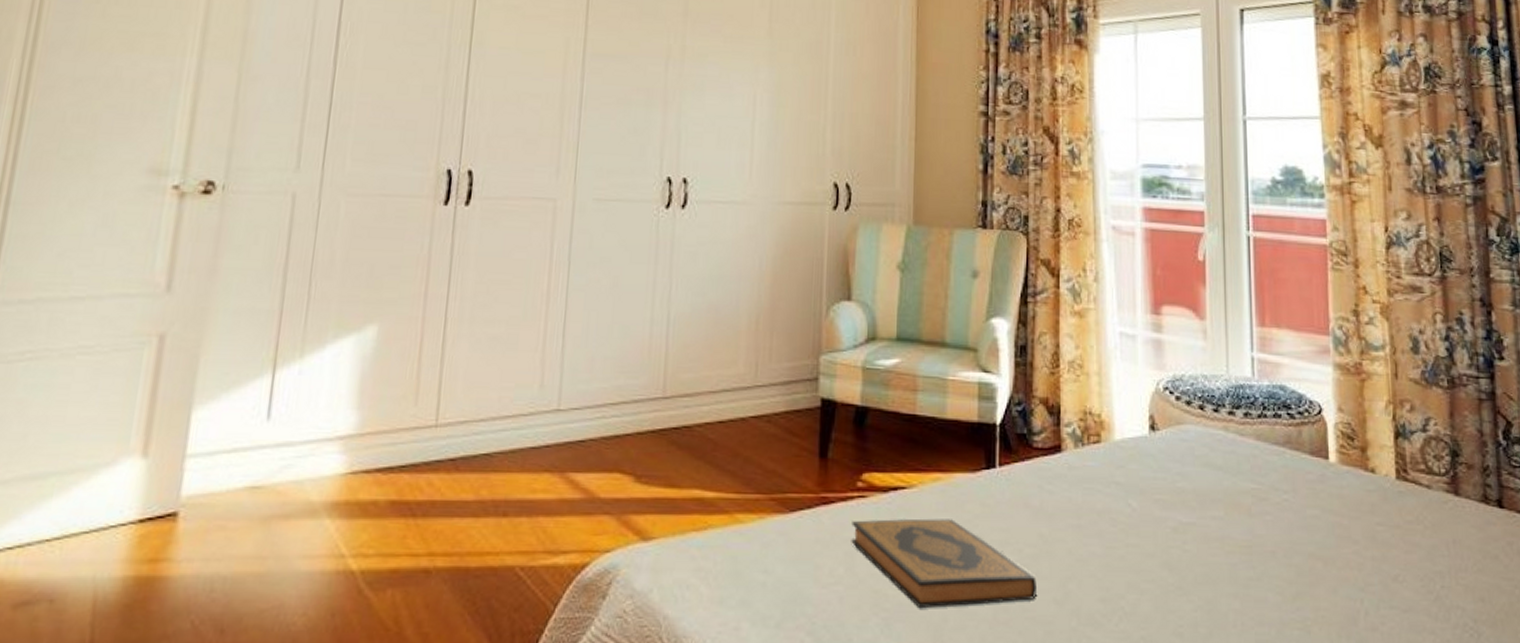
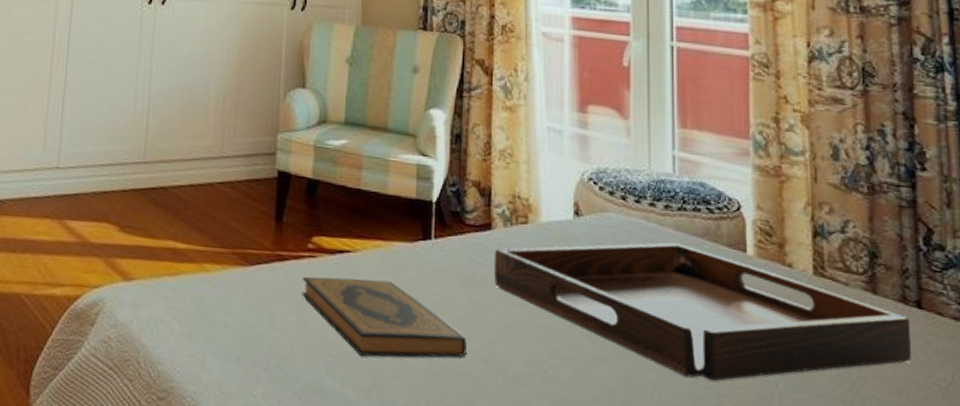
serving tray: none [1064,454,1495,603] -> present [493,242,912,381]

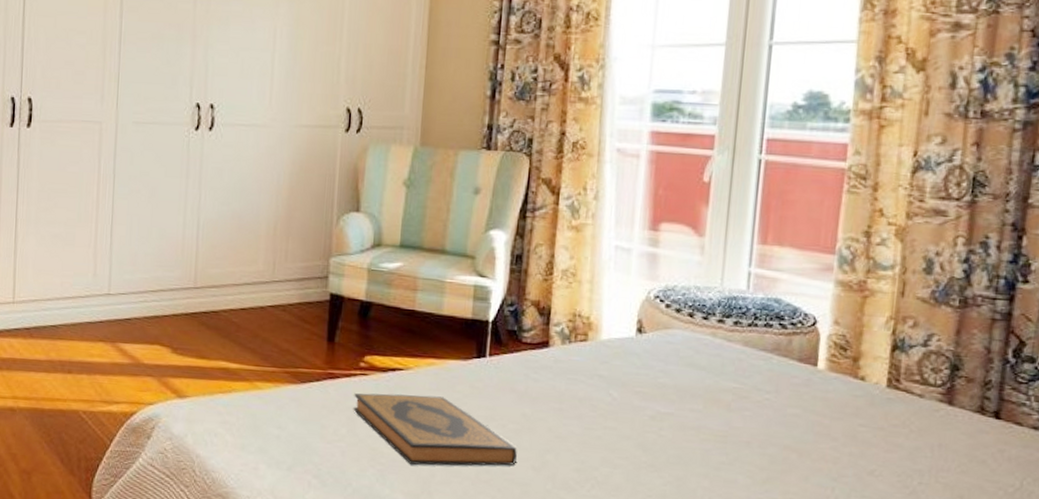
serving tray: present [493,242,912,381] -> none [548,357,984,487]

